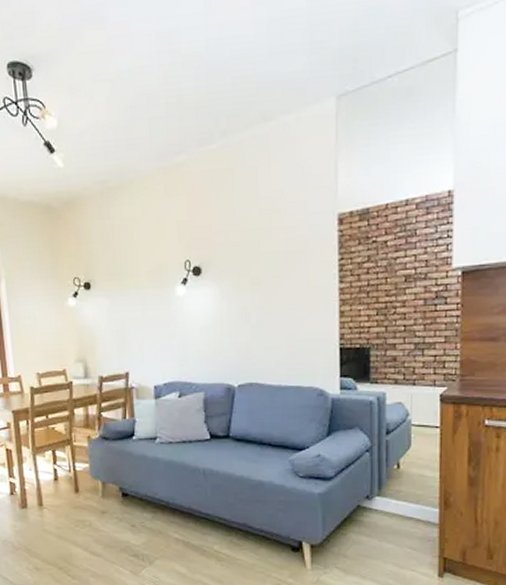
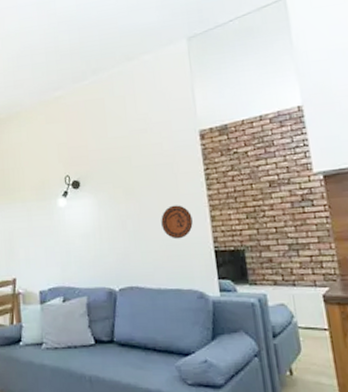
decorative plate: none [287,298,320,335] -> present [161,205,193,240]

